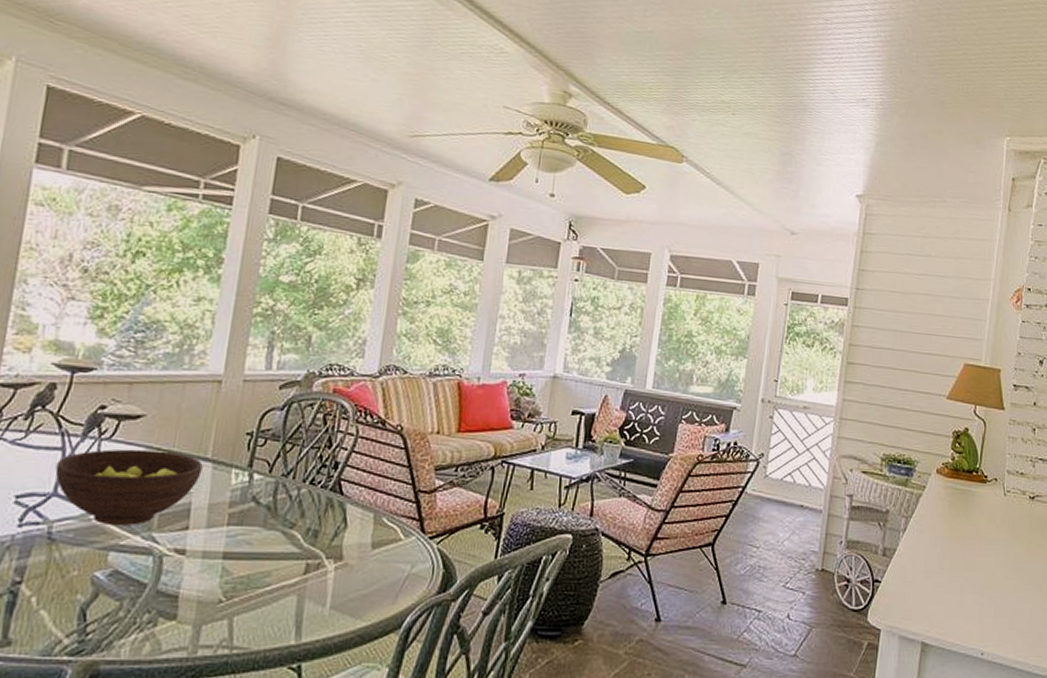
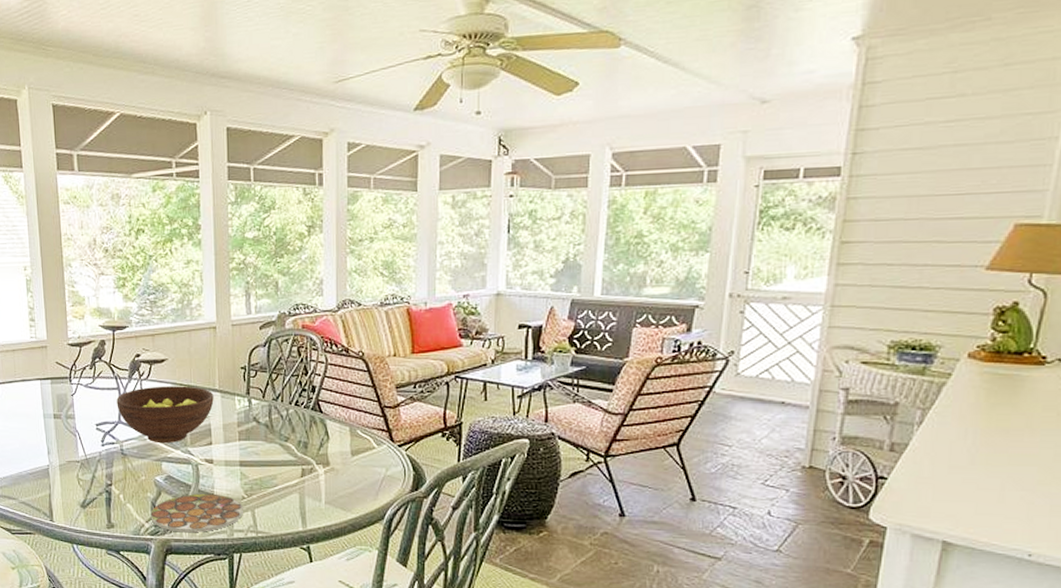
plate: none [74,595,218,651] -> present [150,493,243,533]

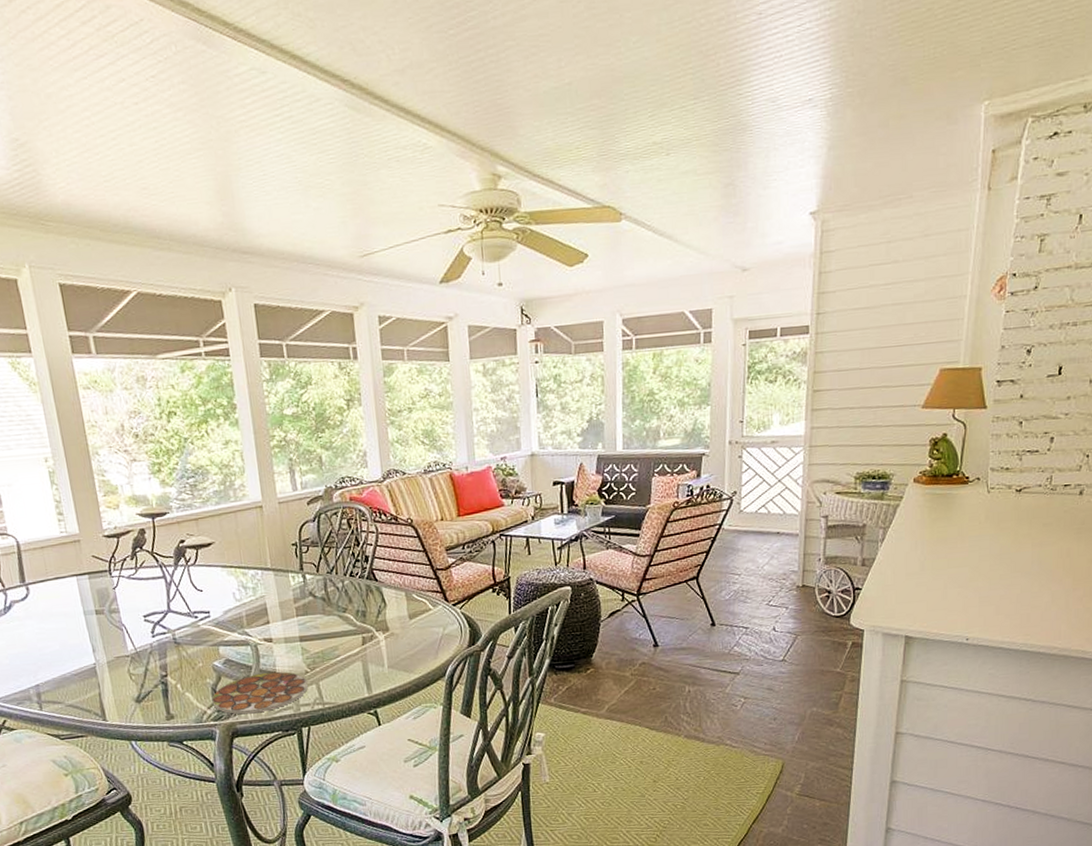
fruit bowl: present [116,386,214,444] -> none [163,567,268,628]

